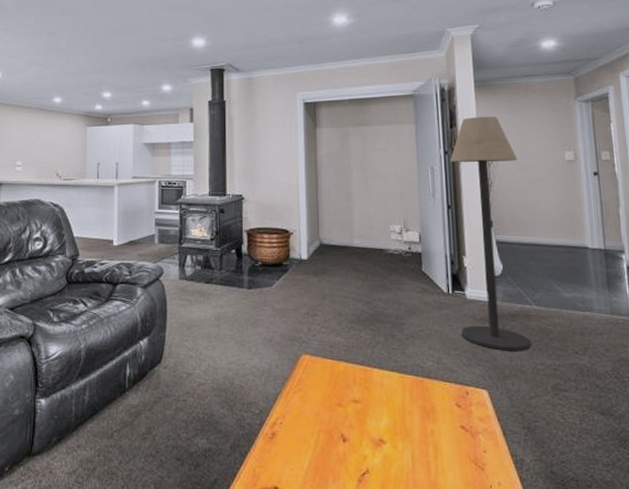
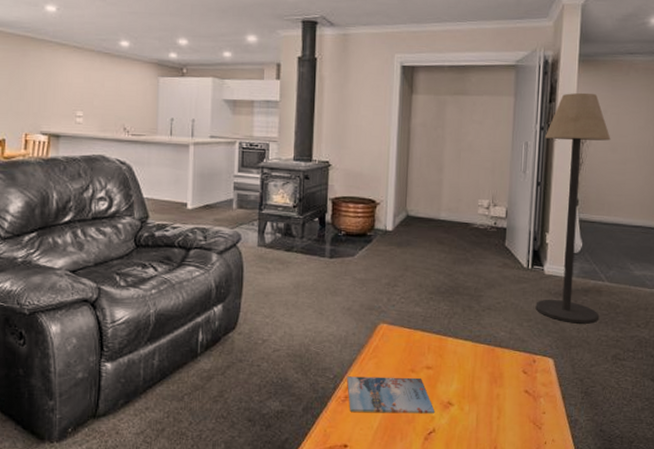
magazine: none [273,411,366,453] -> present [347,376,434,414]

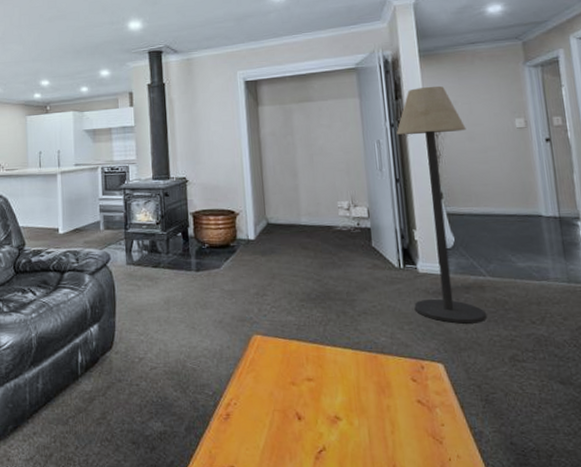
magazine: present [347,376,434,414] -> none [227,391,322,431]

